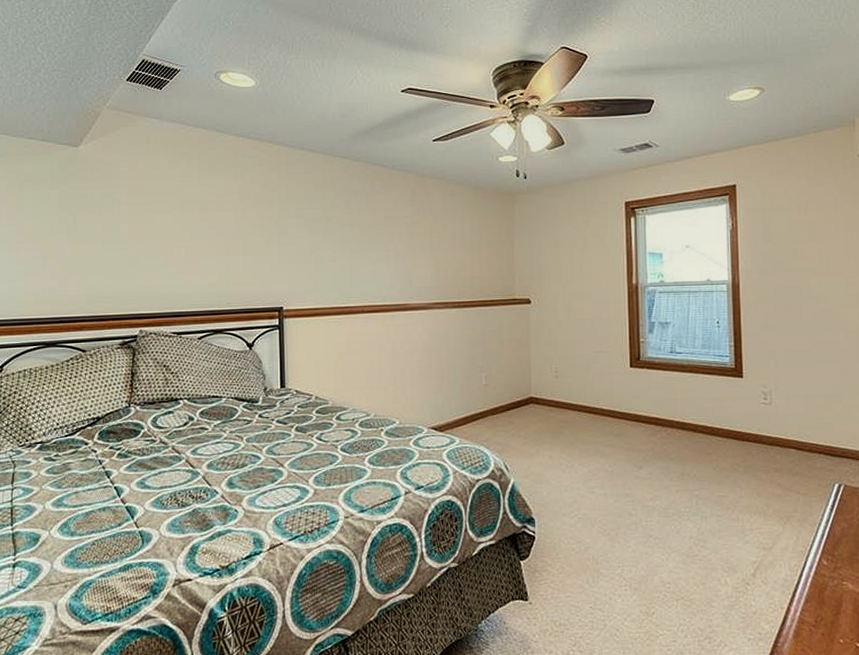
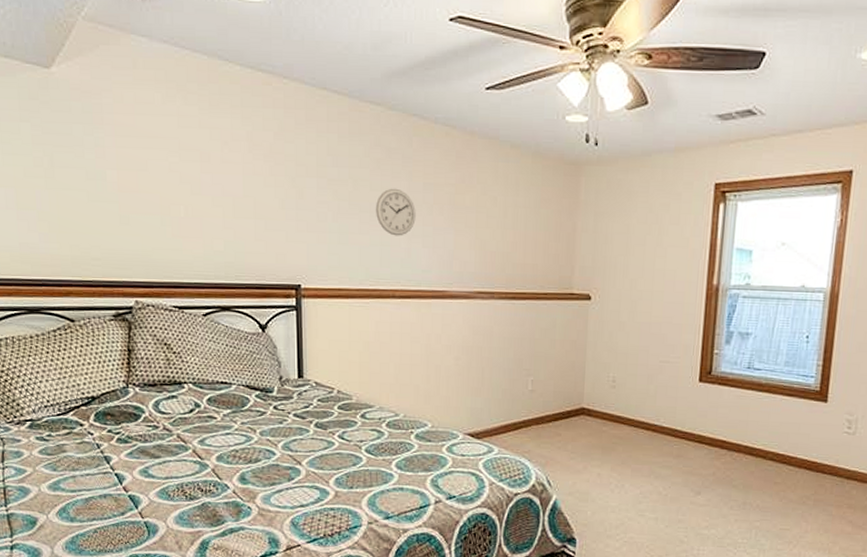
wall clock: none [346,222,380,261] -> present [376,188,416,236]

